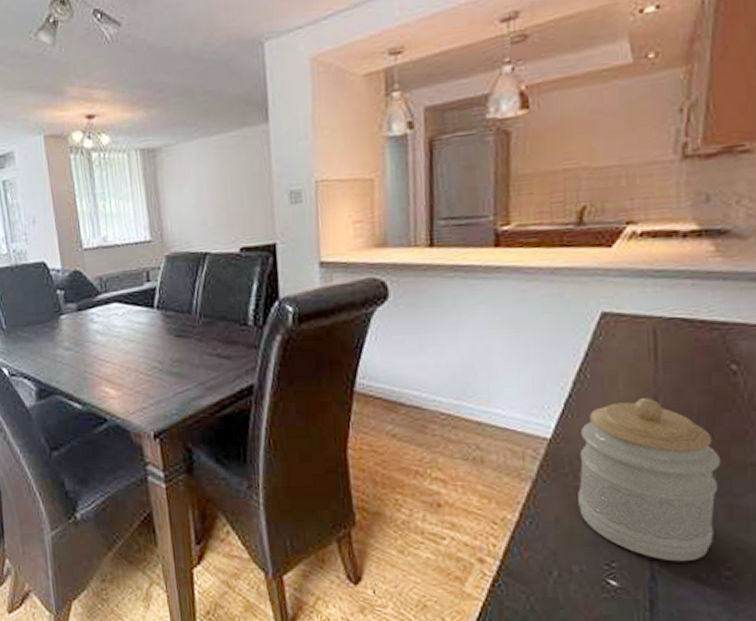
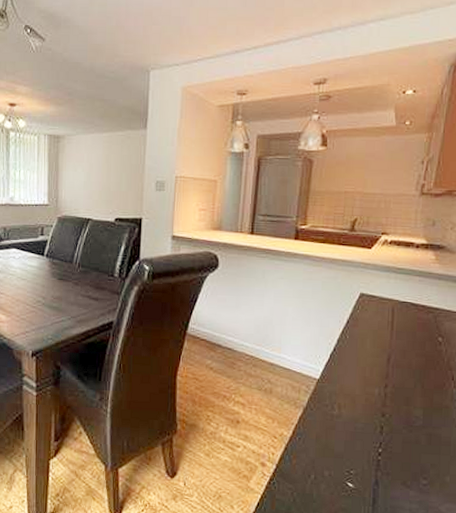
jar: present [578,398,722,562] -> none [333,356,427,472]

